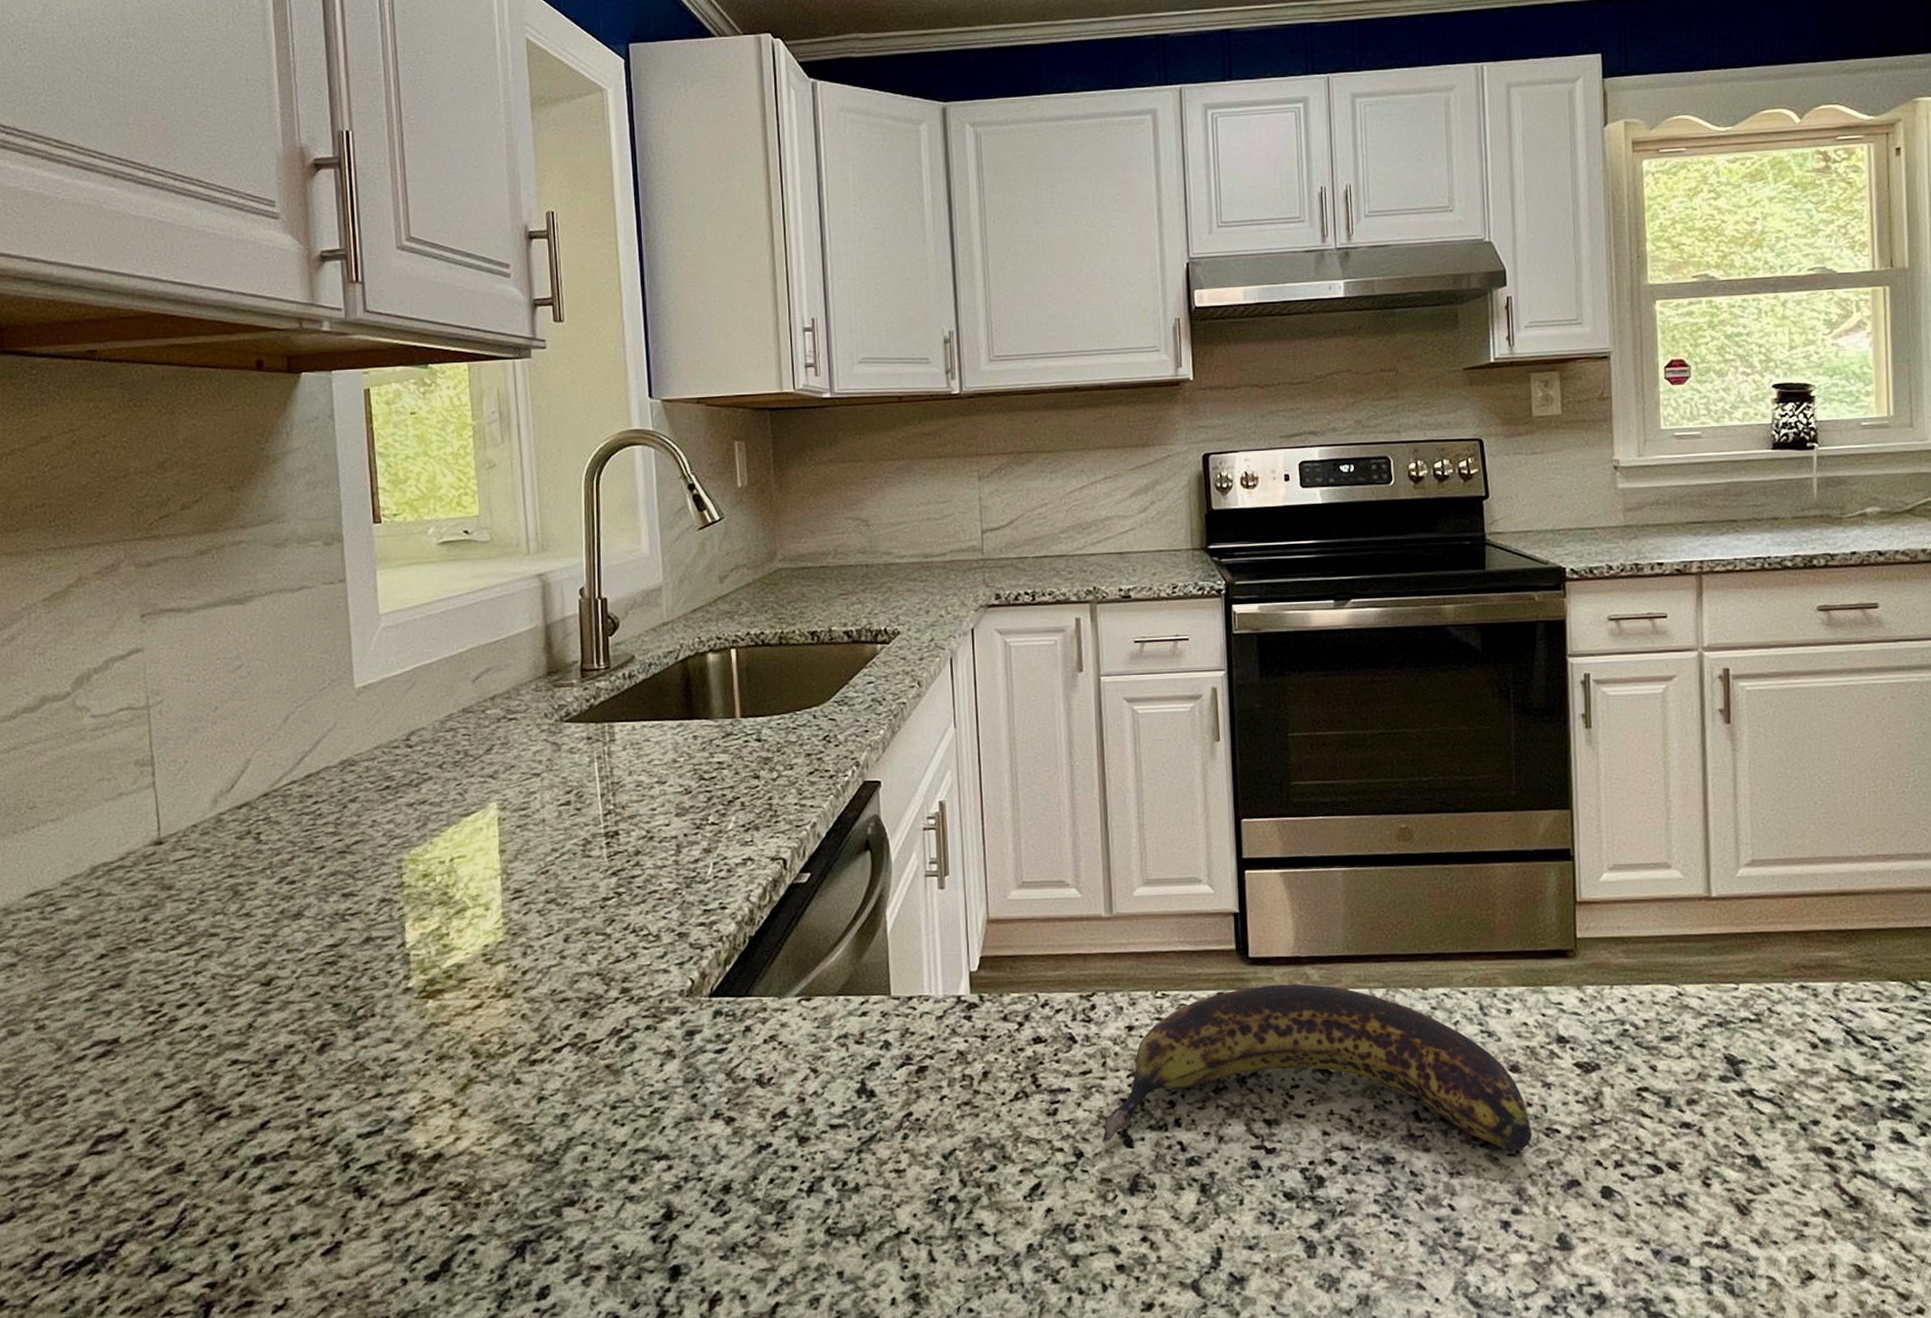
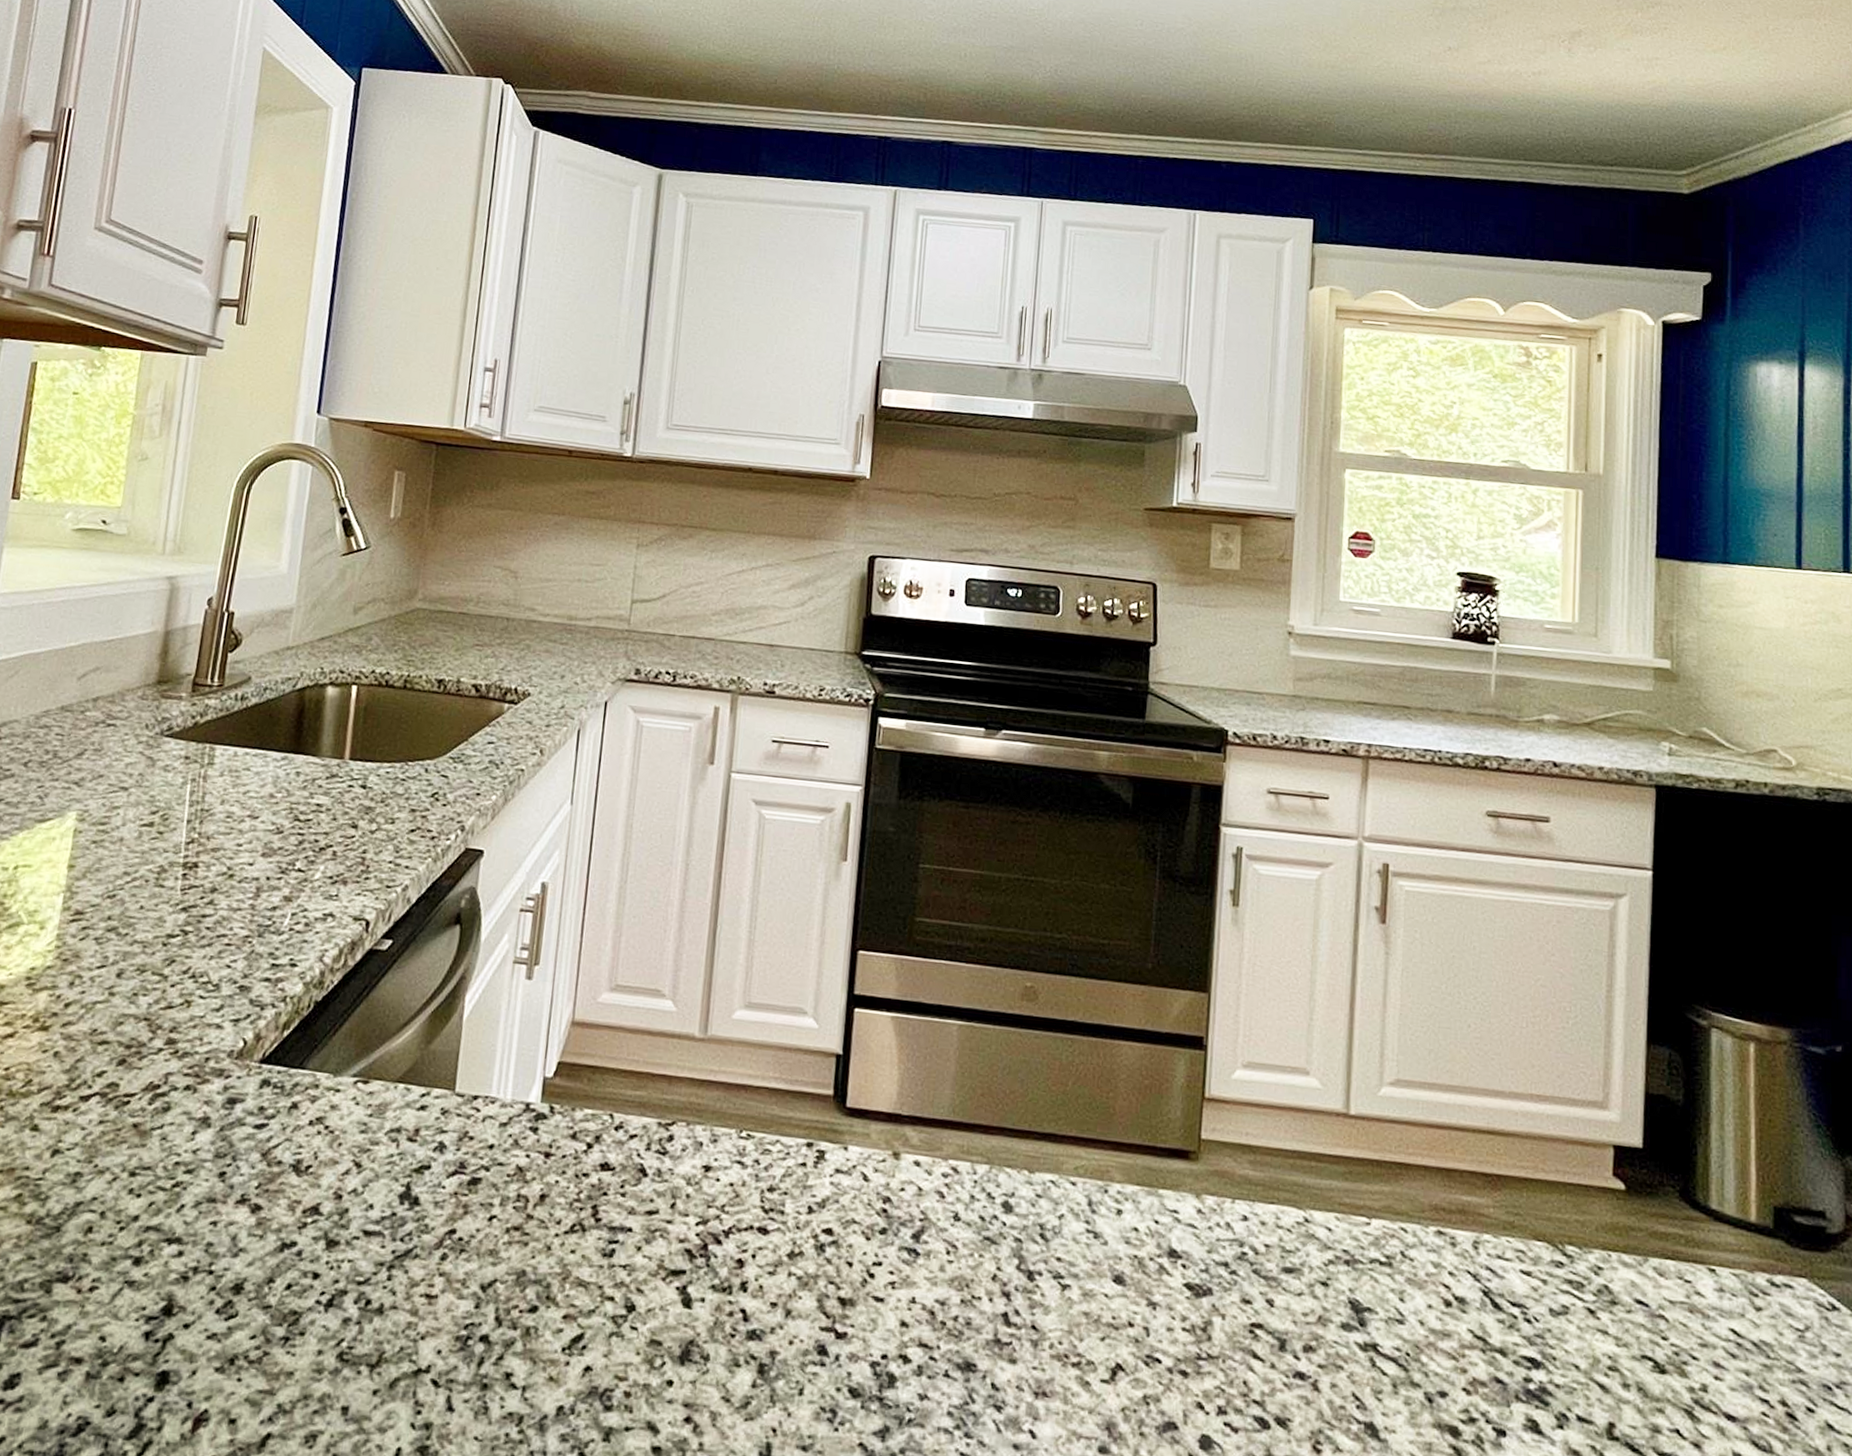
banana: present [1102,983,1533,1153] -> none [658,1141,1131,1379]

